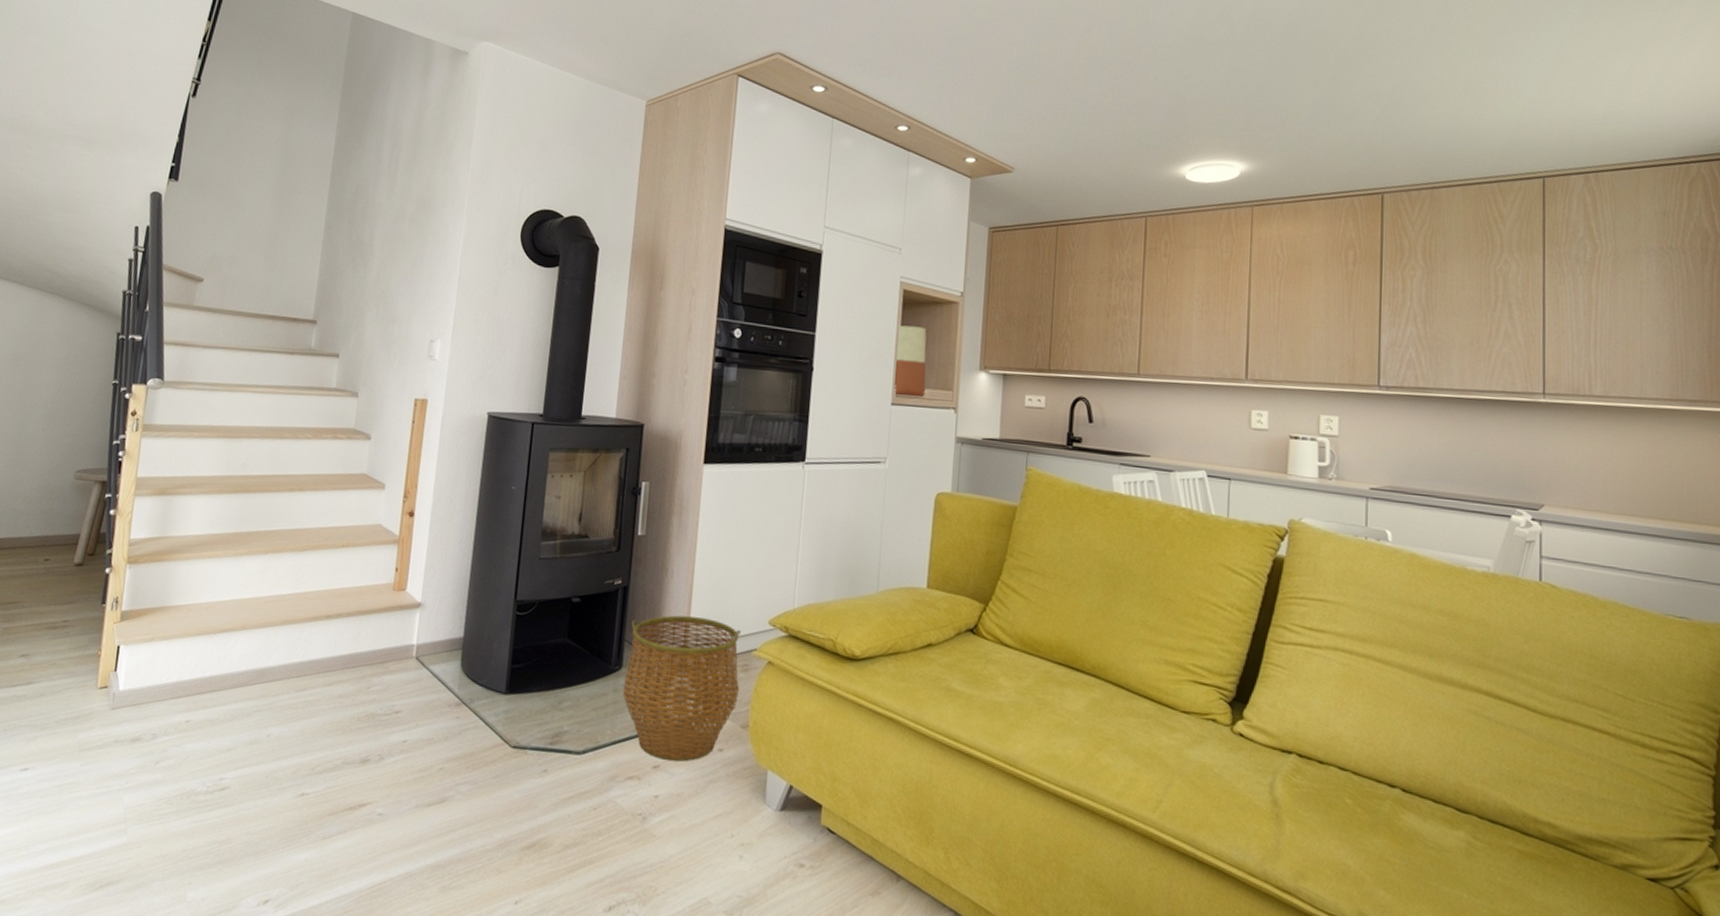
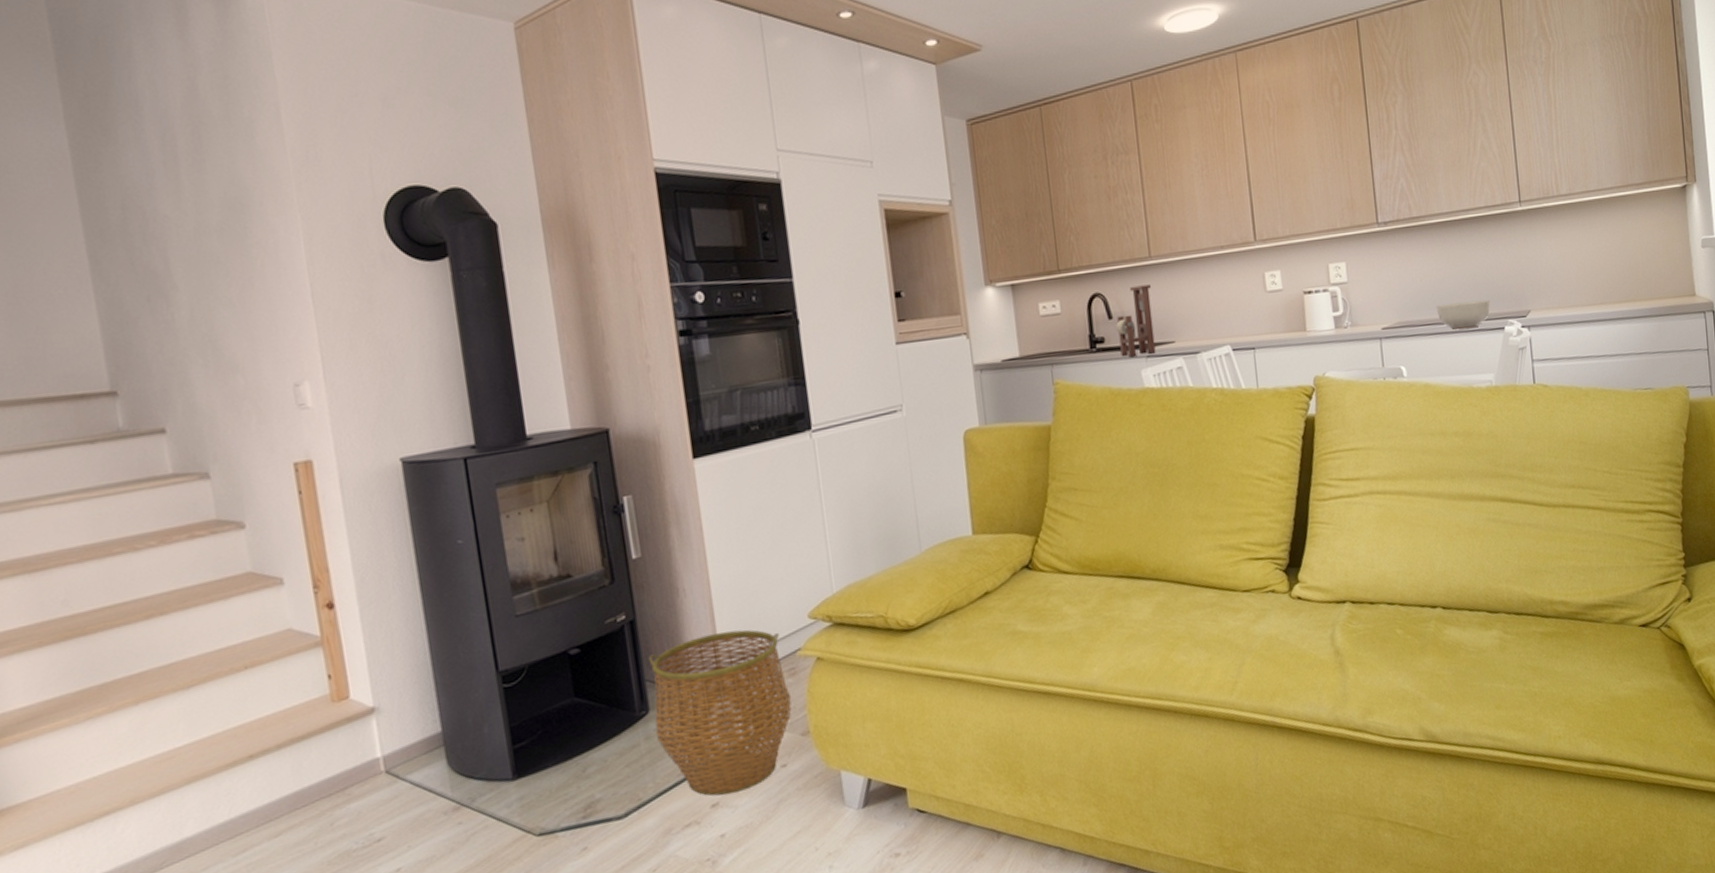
vase: present [895,325,927,398] -> none [886,248,931,333]
paper towel holder: none [1095,397,1135,464] -> present [1116,284,1156,358]
bowl: none [1434,478,1498,508] -> present [1436,300,1491,330]

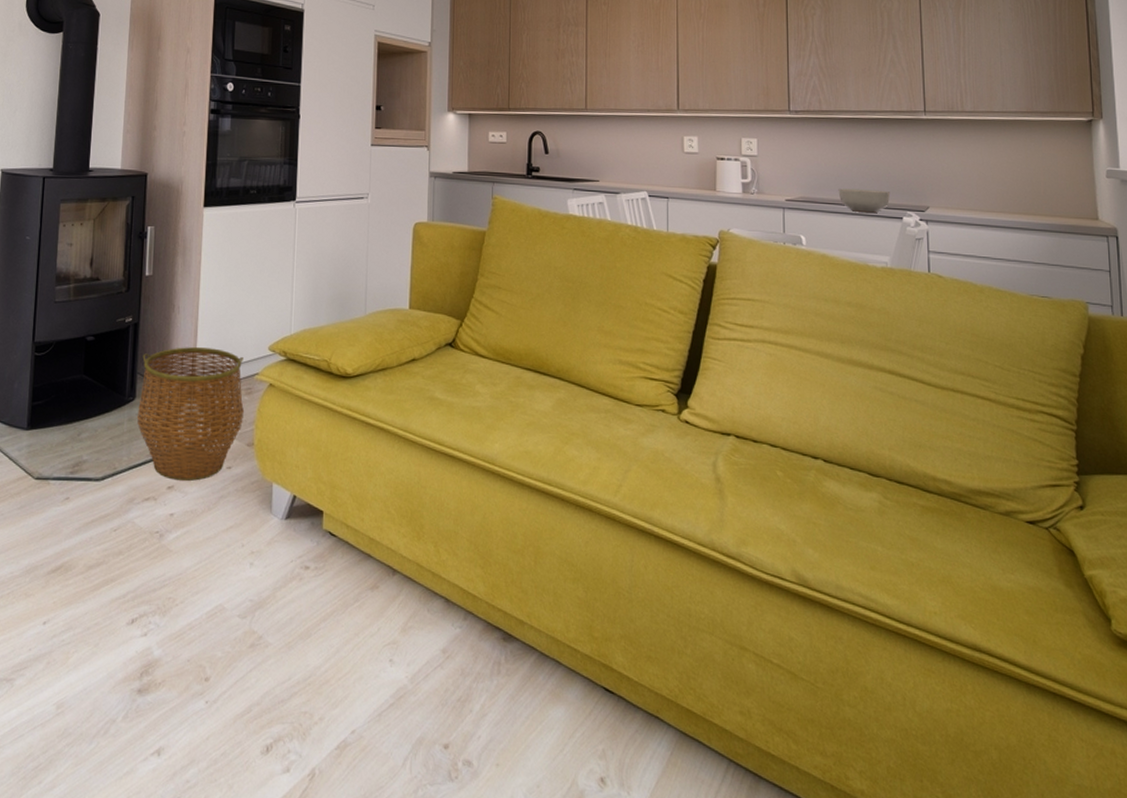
paper towel holder: present [1116,284,1156,358] -> none [551,130,584,189]

